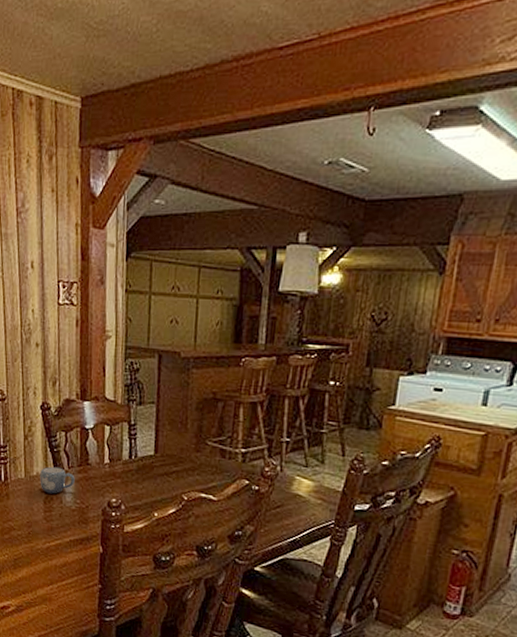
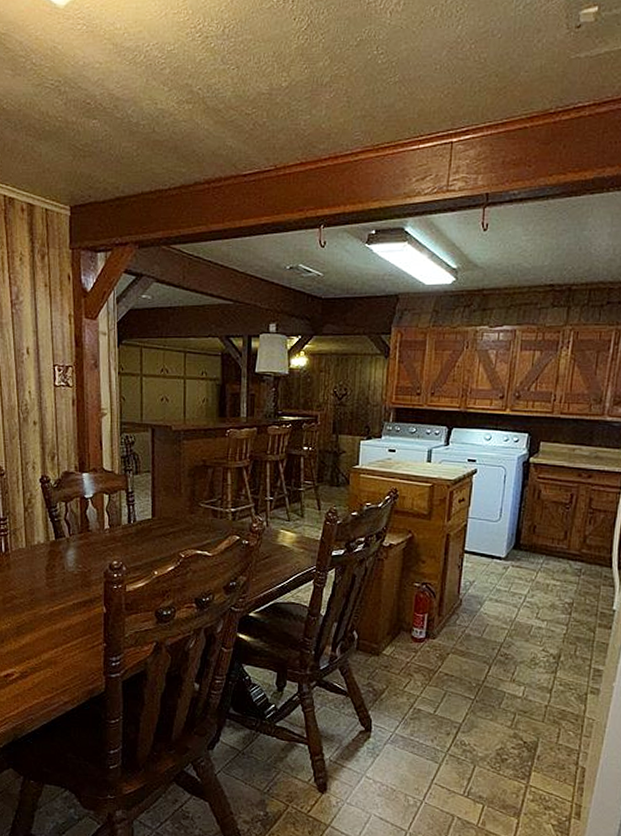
mug: present [40,466,75,494] -> none [41,535,76,561]

